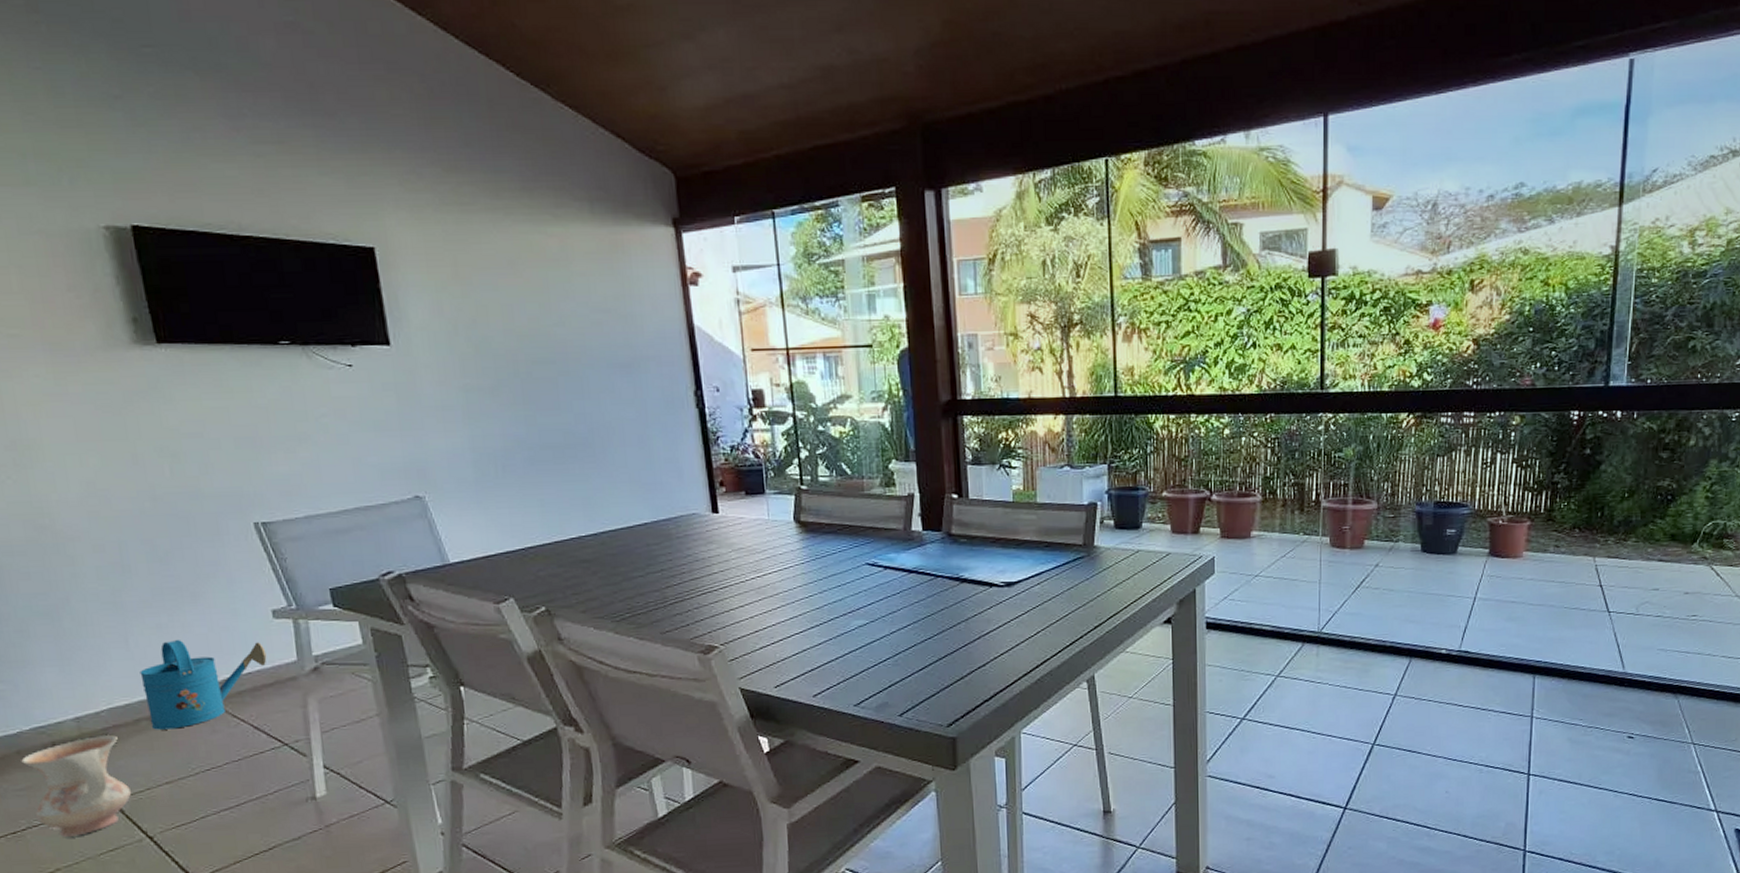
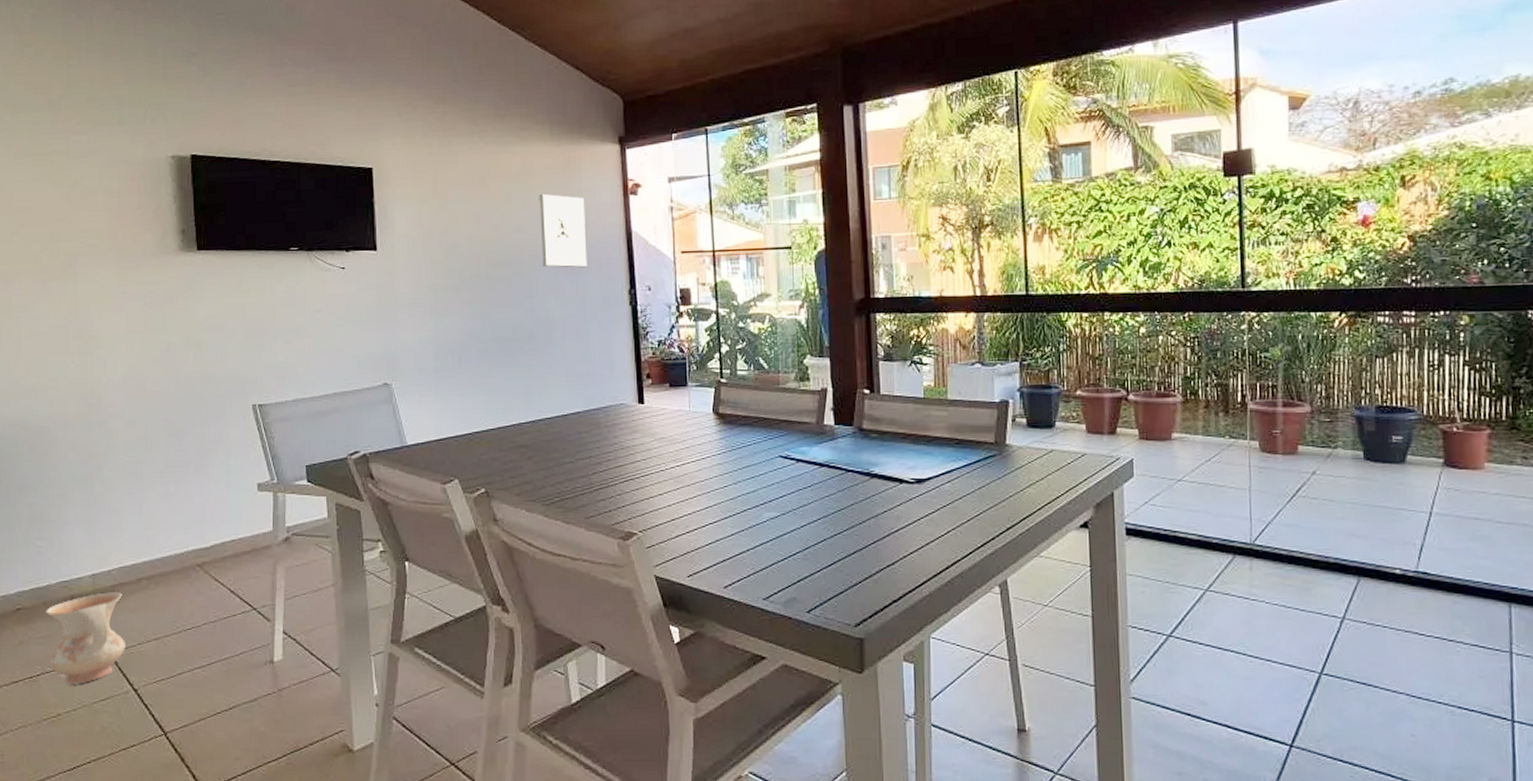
watering can: present [140,639,267,730] -> none [147,507,248,589]
wall sculpture: none [582,281,645,367] -> present [538,193,587,268]

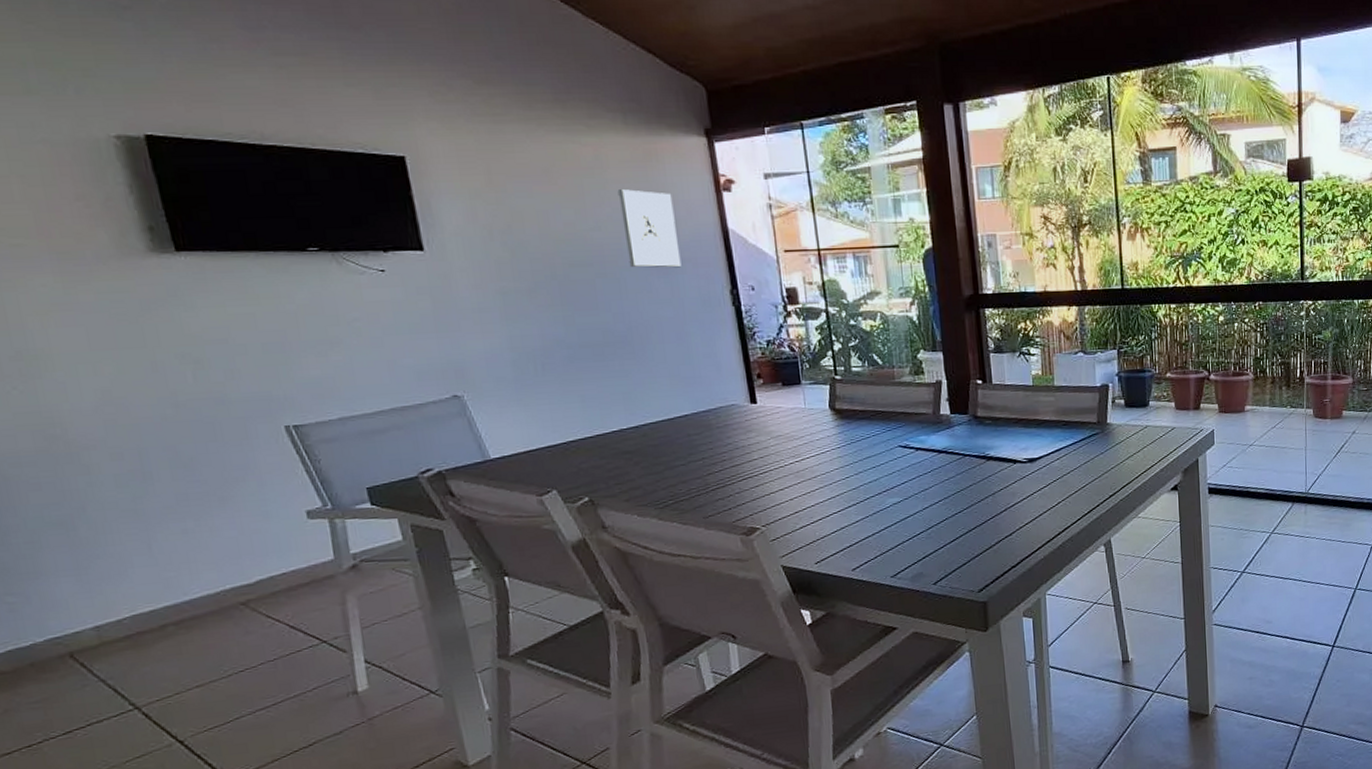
ceramic jug: present [46,592,126,684] -> none [35,642,159,747]

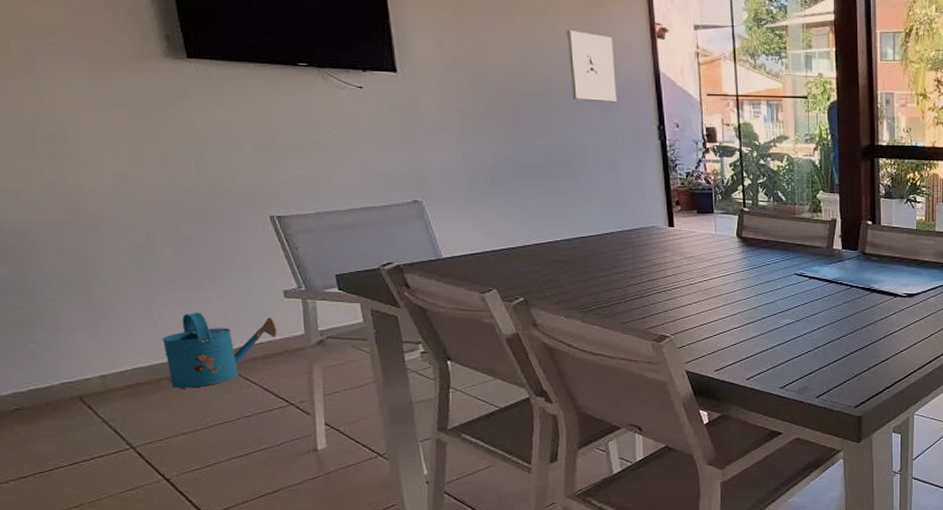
watering can: none [165,543,303,635] -> present [162,312,278,388]

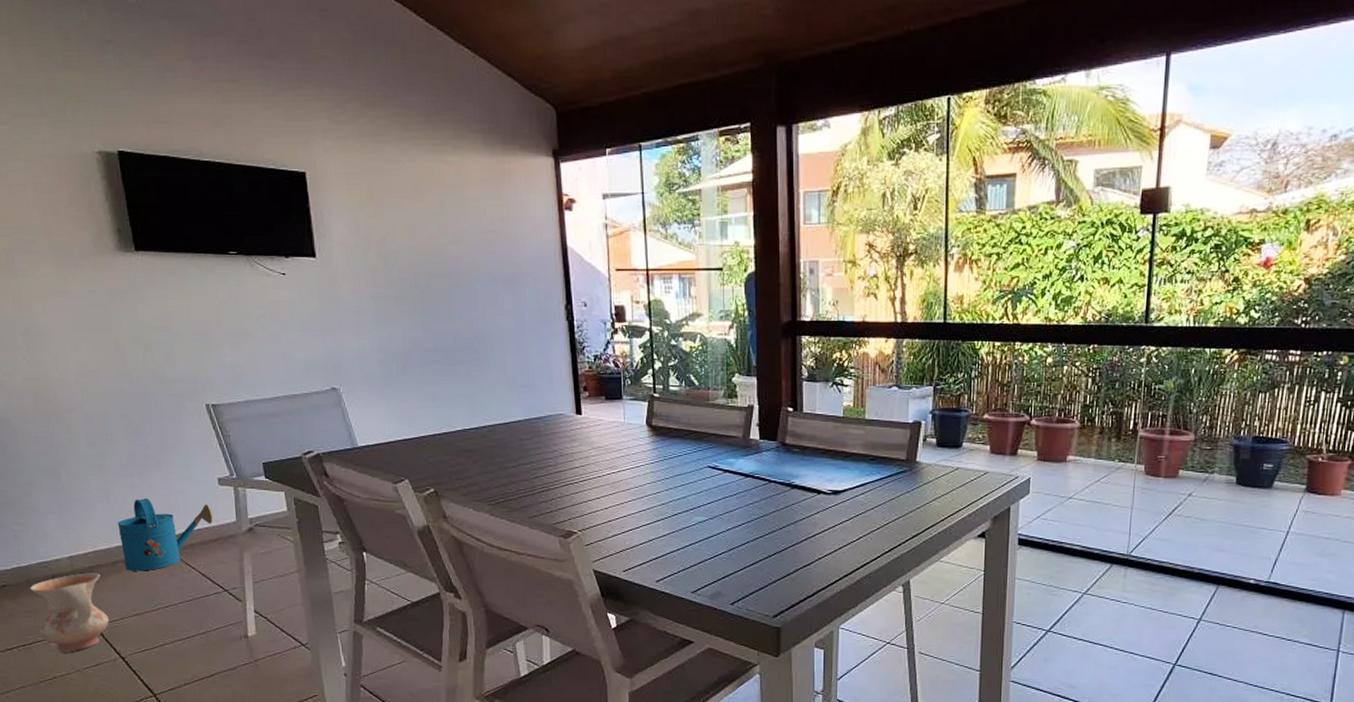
ceramic jug: none [50,392,152,477] -> present [30,573,110,652]
wall sculpture: present [566,29,617,103] -> none [474,205,524,282]

